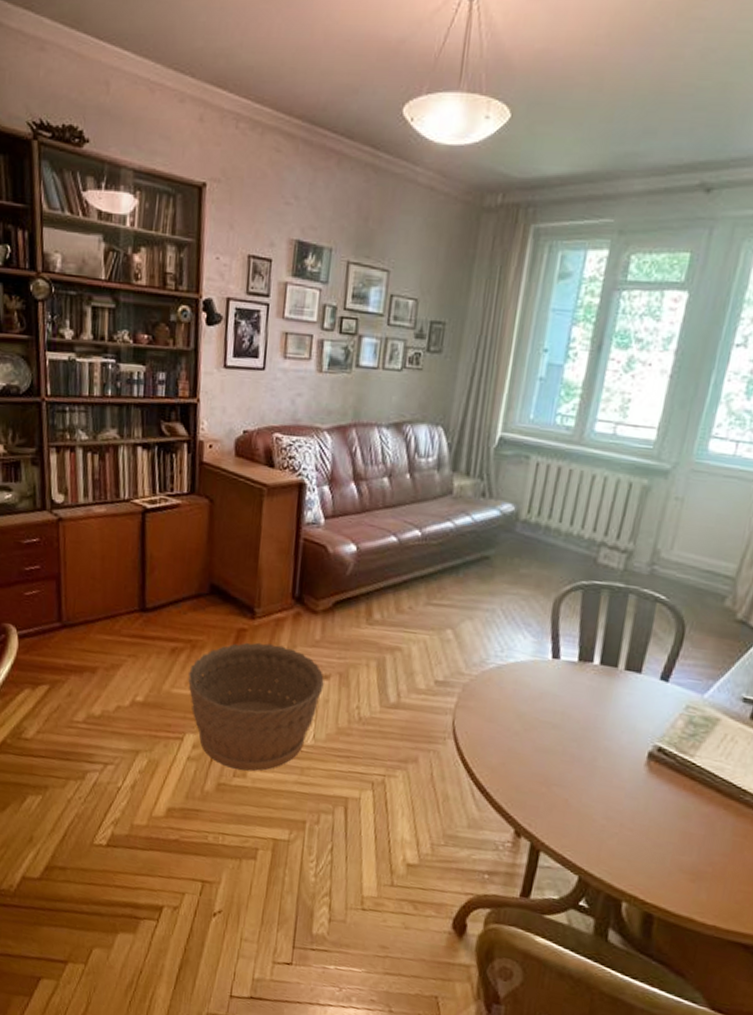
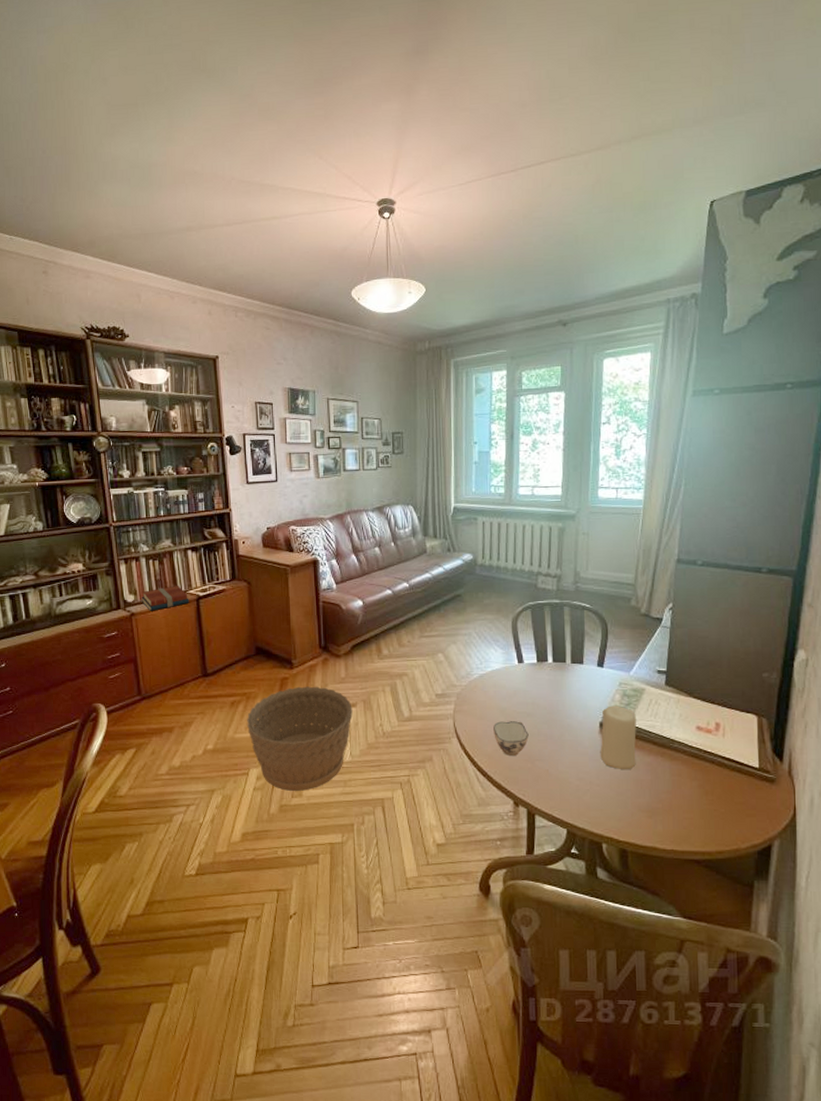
books: none [72,490,133,519] -> present [141,586,189,611]
teacup: none [503,728,550,776] -> present [493,721,529,757]
candle: none [641,733,701,818] -> present [600,705,636,770]

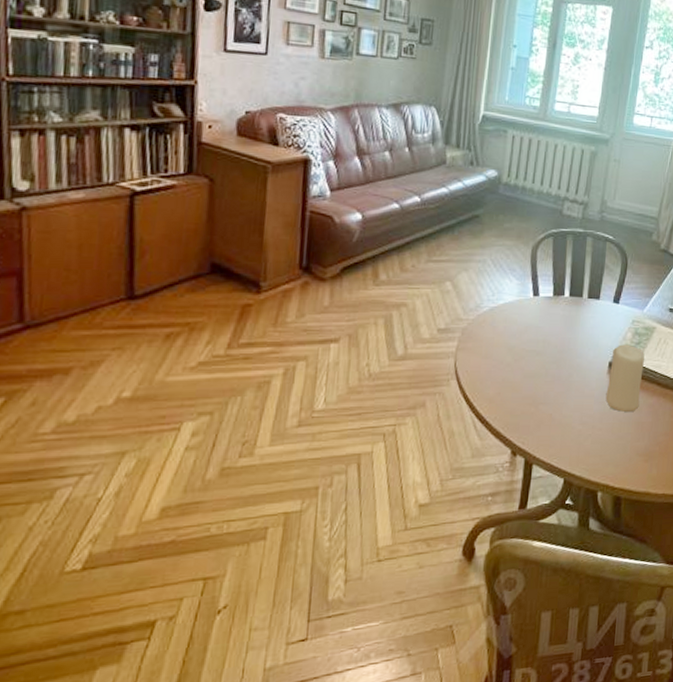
books: present [141,586,189,611] -> none [41,174,119,206]
basket: present [246,686,353,791] -> none [184,316,334,449]
teacup: present [493,721,529,757] -> none [498,360,536,401]

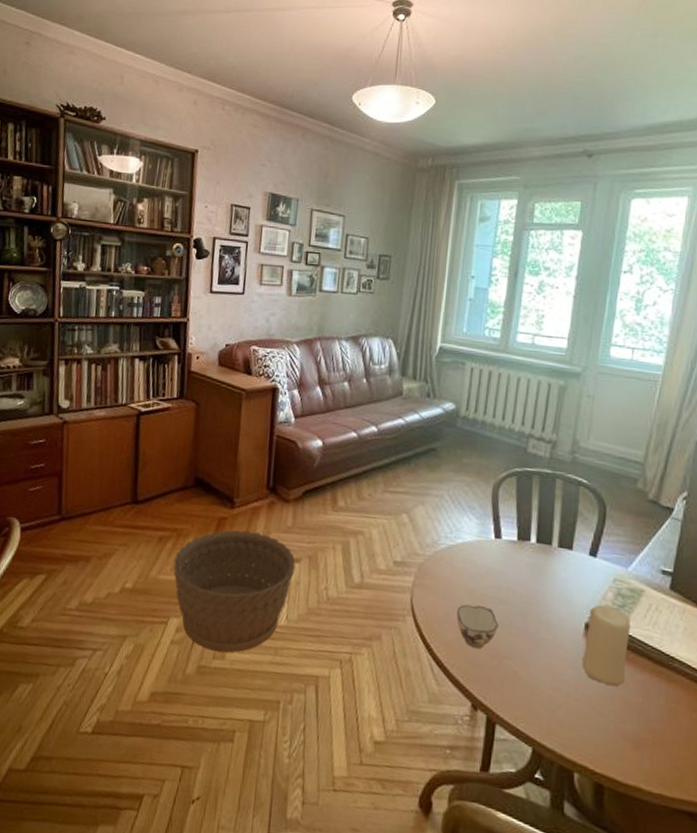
basket: none [184,316,334,449] -> present [172,529,296,653]
teacup: none [498,360,536,401] -> present [457,604,499,649]

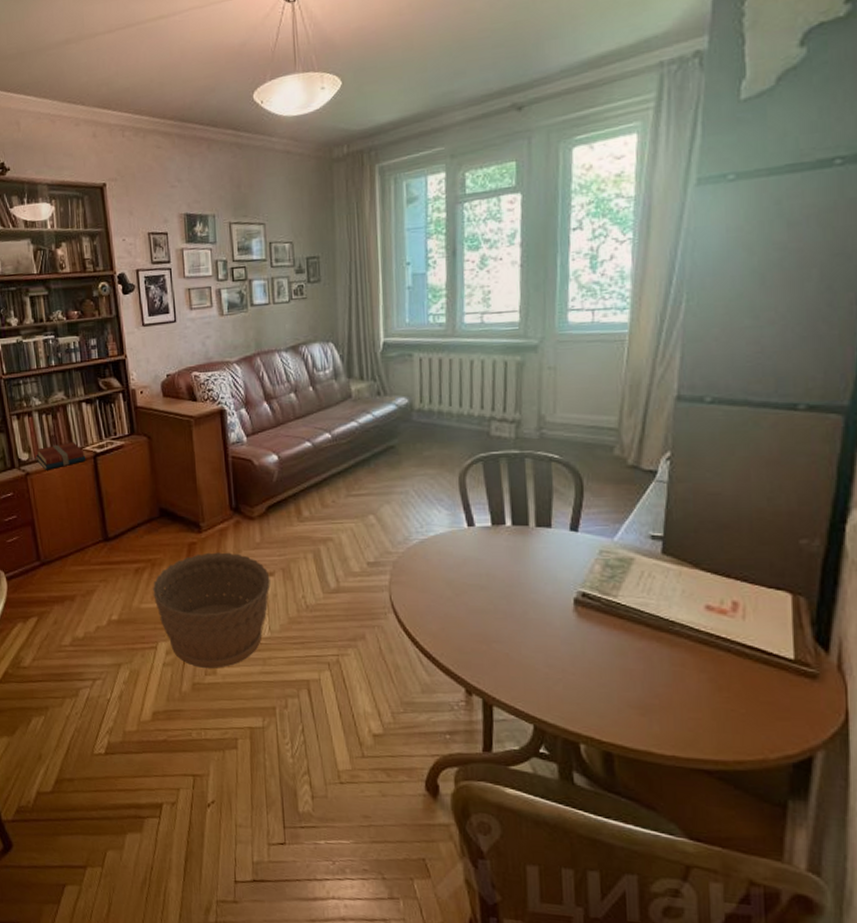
books: none [77,396,129,422] -> present [35,442,86,470]
teacup: present [457,604,499,649] -> none [438,595,483,637]
candle: present [582,604,630,686] -> none [575,578,623,657]

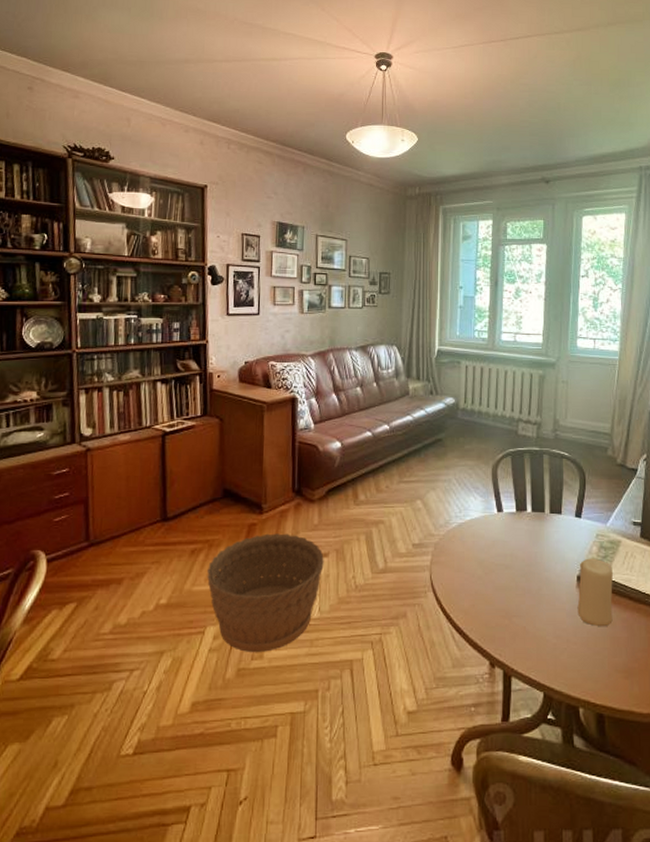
books: present [35,442,86,470] -> none [100,420,154,447]
candle: none [575,578,623,657] -> present [577,558,613,627]

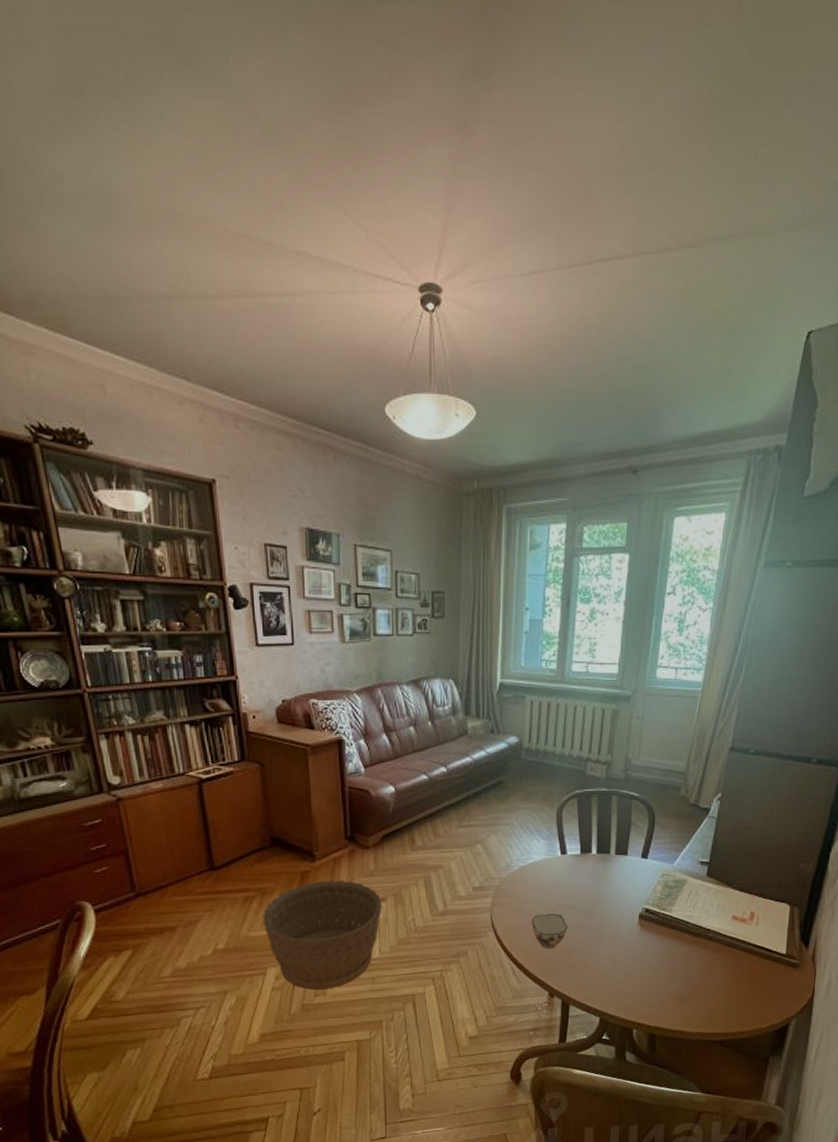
teacup: none [471,574,506,613] -> present [532,914,568,949]
candle: present [577,558,613,627] -> none [637,897,675,960]

